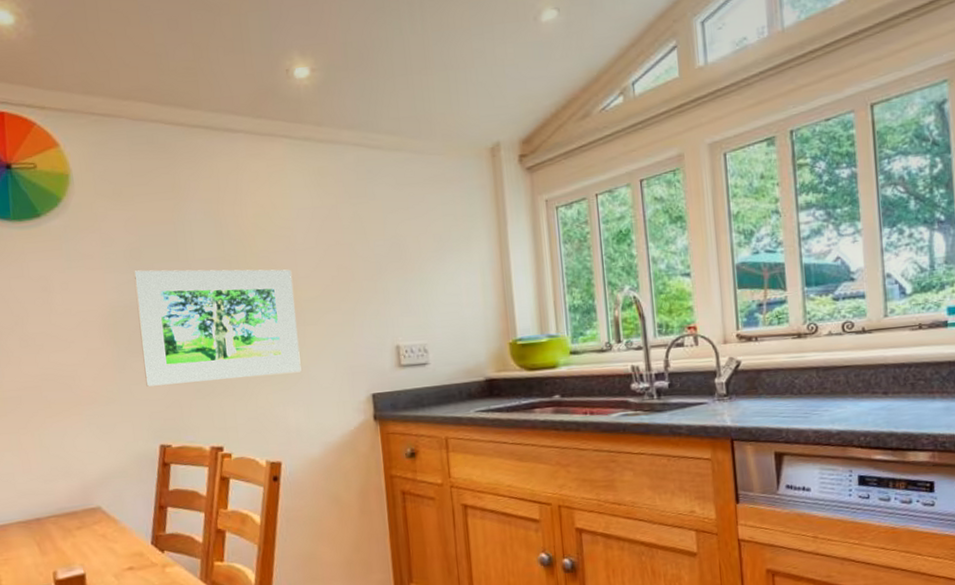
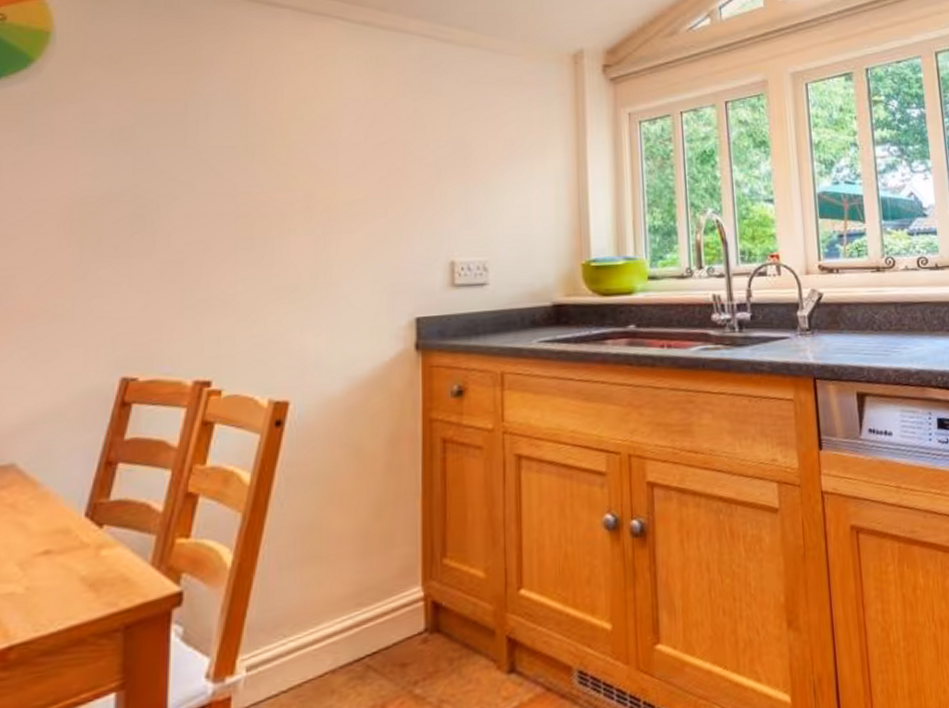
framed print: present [134,269,301,387] -> none [114,154,331,301]

